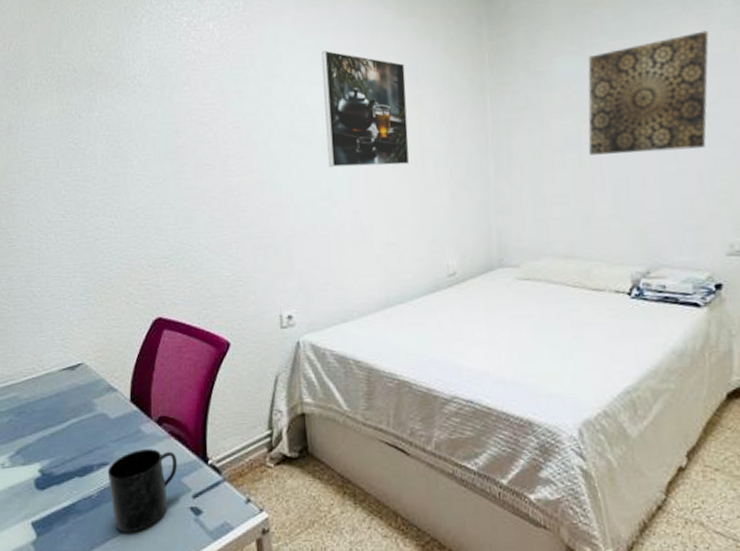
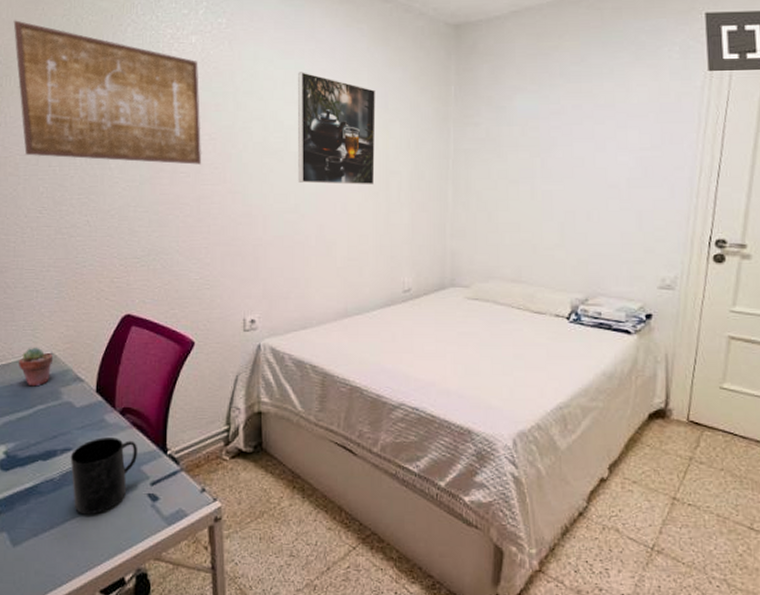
wall art: none [26,20,227,159] -> present [13,20,202,165]
potted succulent: none [49,357,85,400] -> present [19,347,54,387]
wall art: present [588,30,709,155] -> none [541,80,657,190]

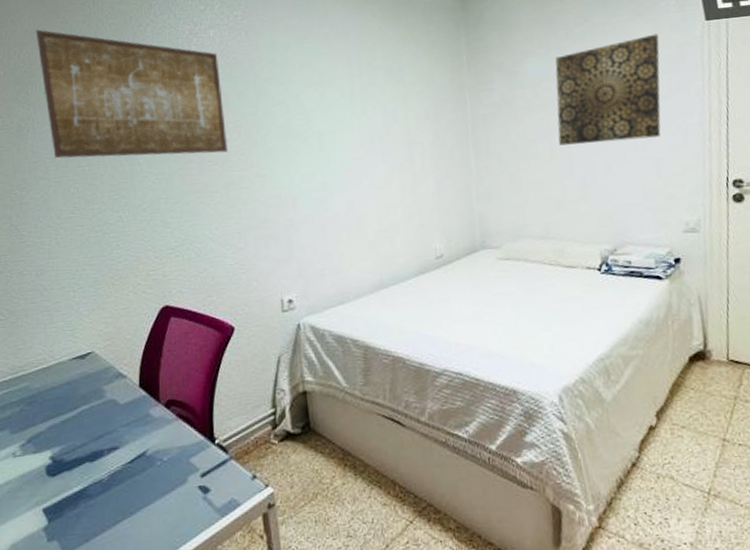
potted succulent: present [19,347,54,387] -> none [60,347,95,388]
mug: present [70,437,138,515] -> none [117,431,186,514]
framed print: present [297,72,376,185] -> none [314,54,398,161]
wall art: none [541,80,657,190] -> present [555,34,661,146]

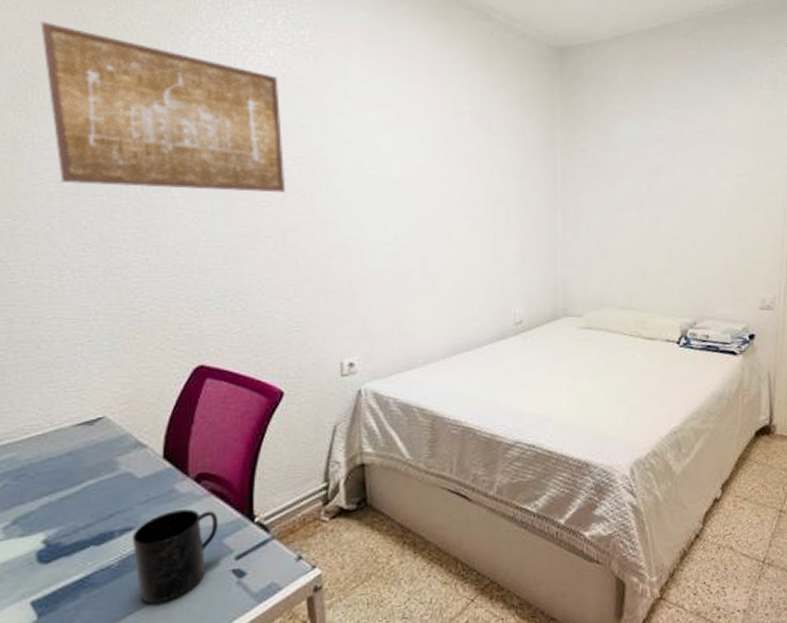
mug: none [117,431,186,514] -> present [132,509,219,604]
wall art: present [555,34,661,146] -> none [647,108,751,214]

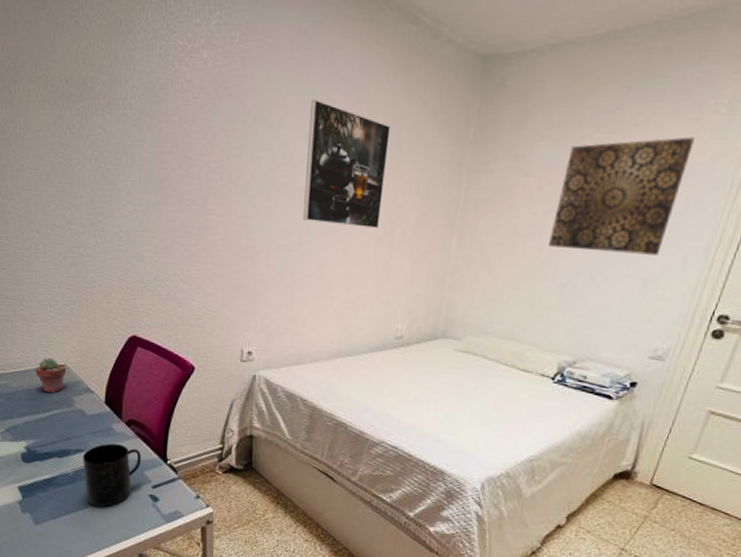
wall art: present [40,21,286,193] -> none [20,19,209,193]
potted succulent: none [60,410,106,459] -> present [36,357,67,394]
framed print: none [392,92,481,213] -> present [303,99,390,229]
wall art: none [647,108,751,214] -> present [549,137,695,257]

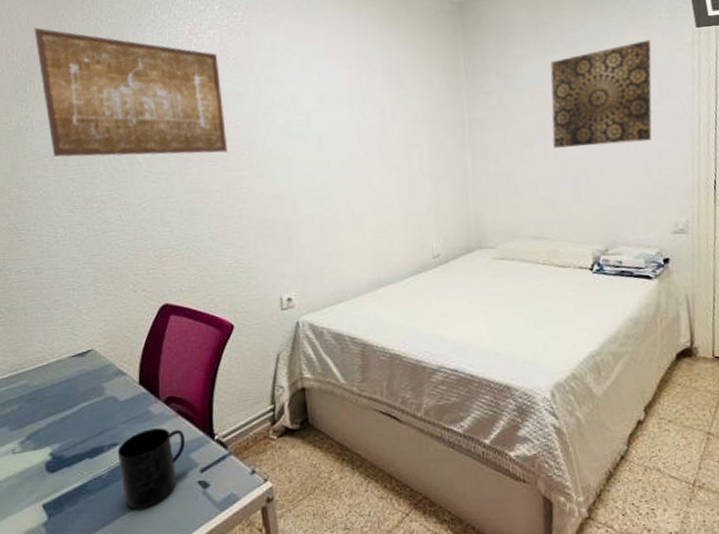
wall art: none [20,19,209,193] -> present [34,27,228,158]
potted succulent: present [36,357,67,394] -> none [59,344,94,385]
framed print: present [303,99,390,229] -> none [313,56,396,162]

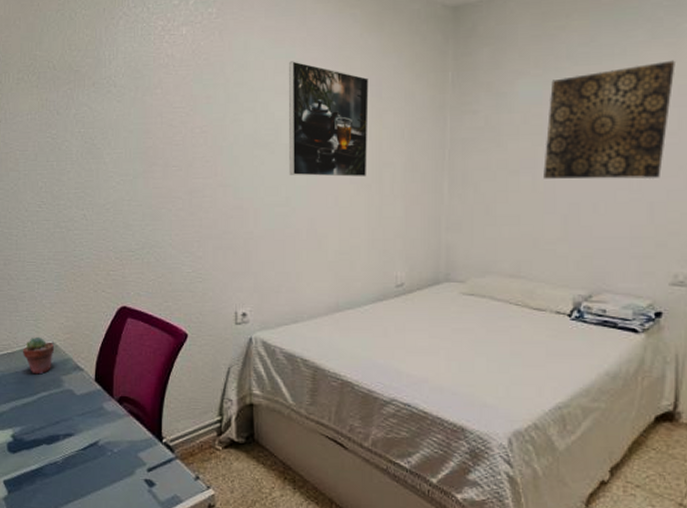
wall art: present [34,27,228,158] -> none [10,16,194,158]
potted succulent: none [59,344,94,385] -> present [23,336,55,375]
mug: present [117,428,186,509] -> none [72,424,135,497]
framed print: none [313,56,396,162] -> present [288,61,369,178]

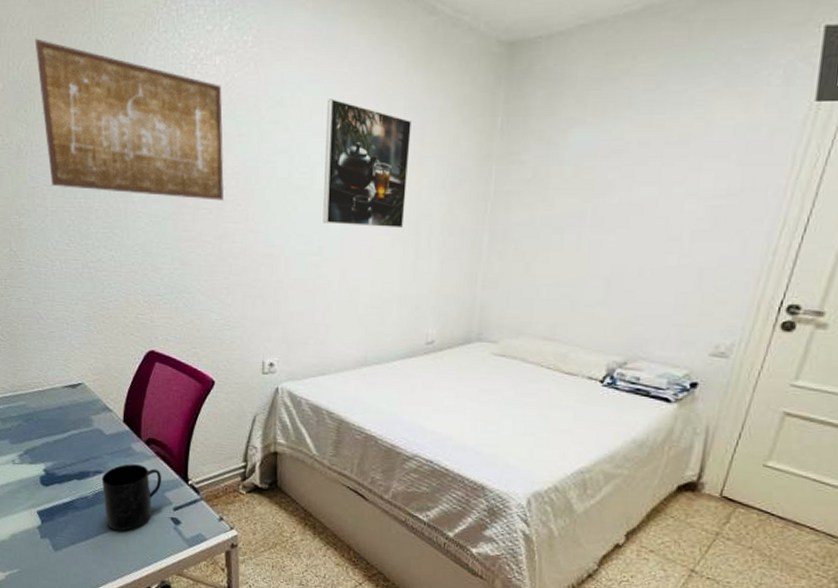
wall art: none [10,16,194,158] -> present [35,38,225,201]
potted succulent: present [23,336,55,375] -> none [53,376,84,413]
mug: none [72,424,135,497] -> present [101,464,162,531]
wall art: present [543,60,675,180] -> none [589,112,747,244]

